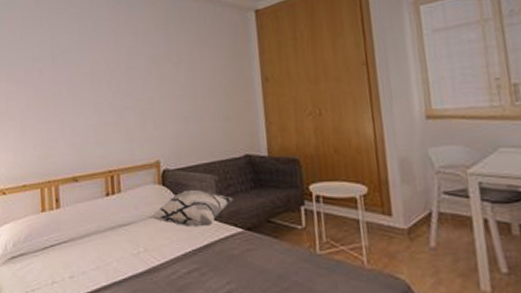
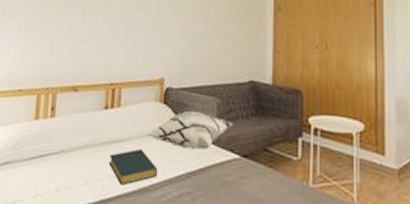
hardback book: none [116,232,165,267] -> present [108,149,158,185]

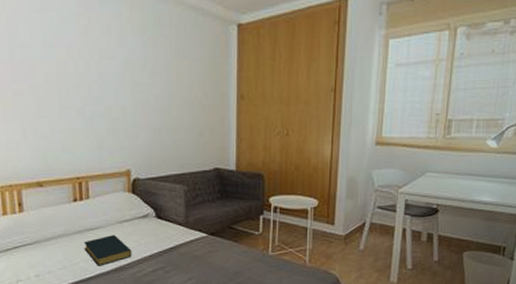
decorative pillow: present [148,110,234,150] -> none [120,198,201,232]

